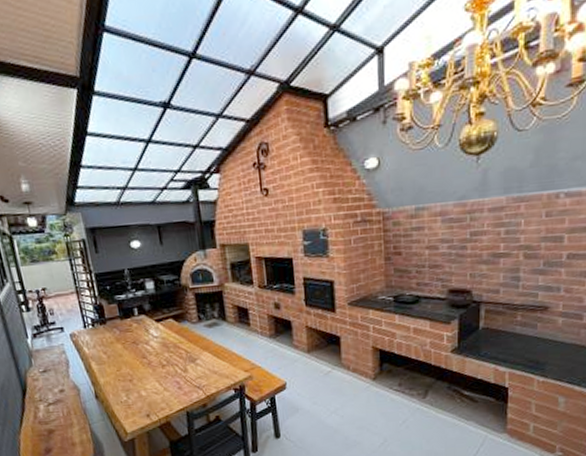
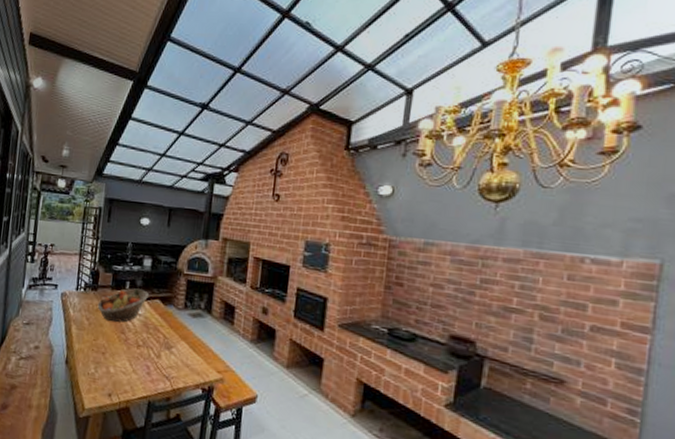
fruit basket: none [110,312,161,350] -> present [97,288,150,322]

